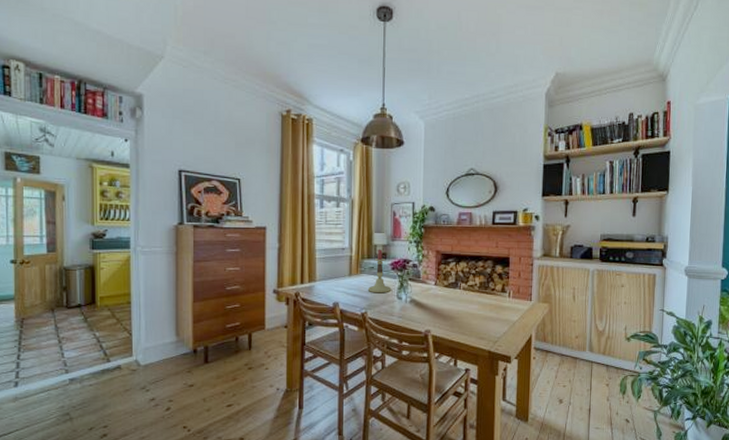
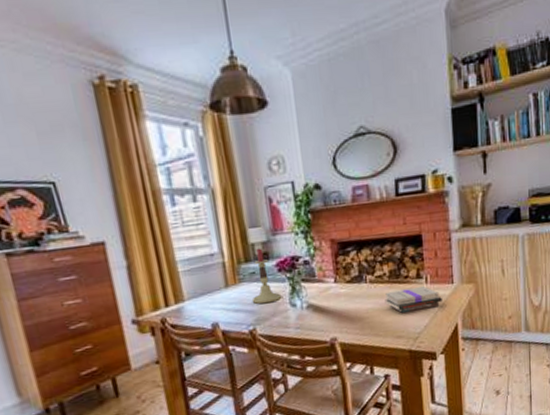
books: none [473,299,521,319] -> present [385,286,442,314]

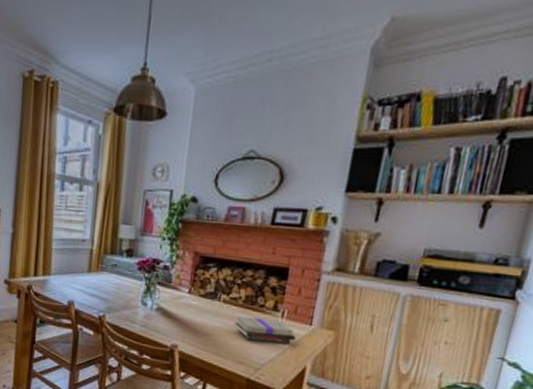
candlestick: present [253,248,282,305] -> none [109,244,136,297]

